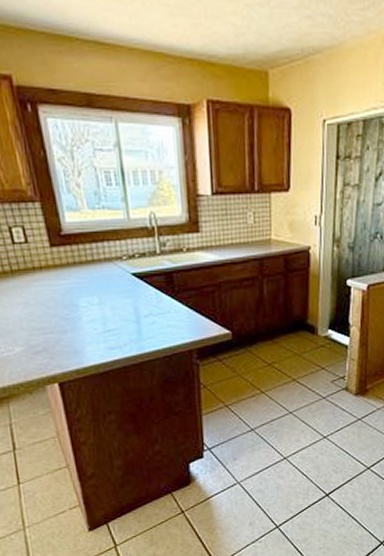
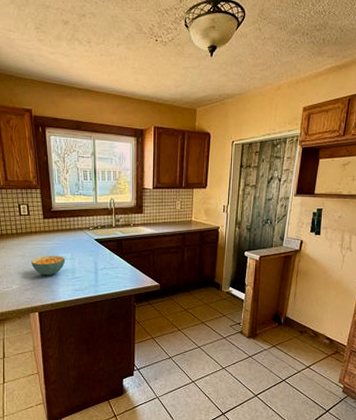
cereal bowl: none [39,300,91,330] -> present [31,256,66,276]

